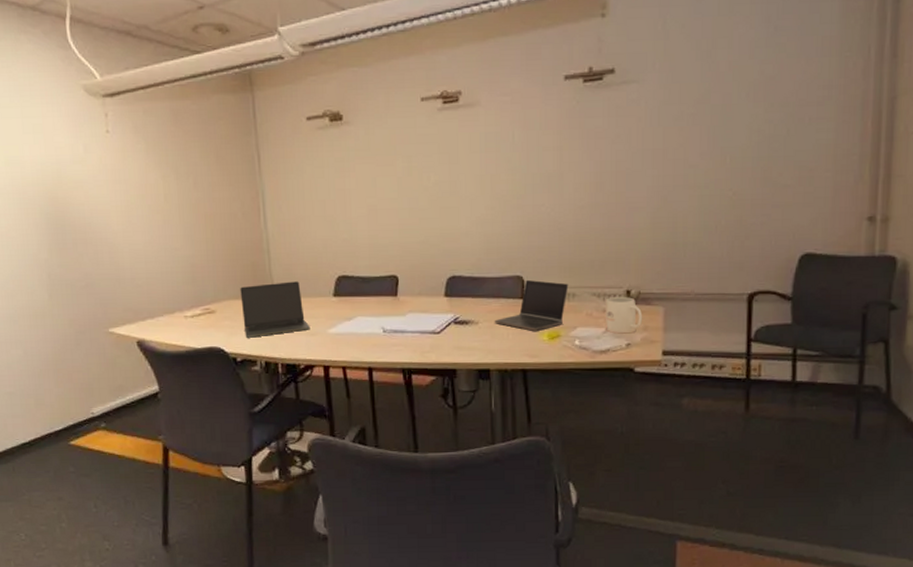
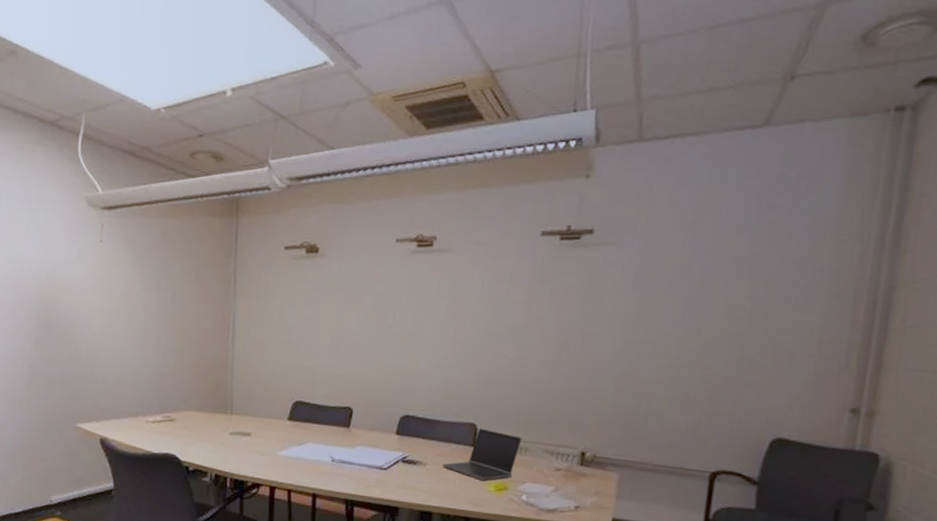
laptop: present [240,281,310,338] -> none [200,399,262,450]
mug: present [605,297,643,334] -> none [555,457,596,496]

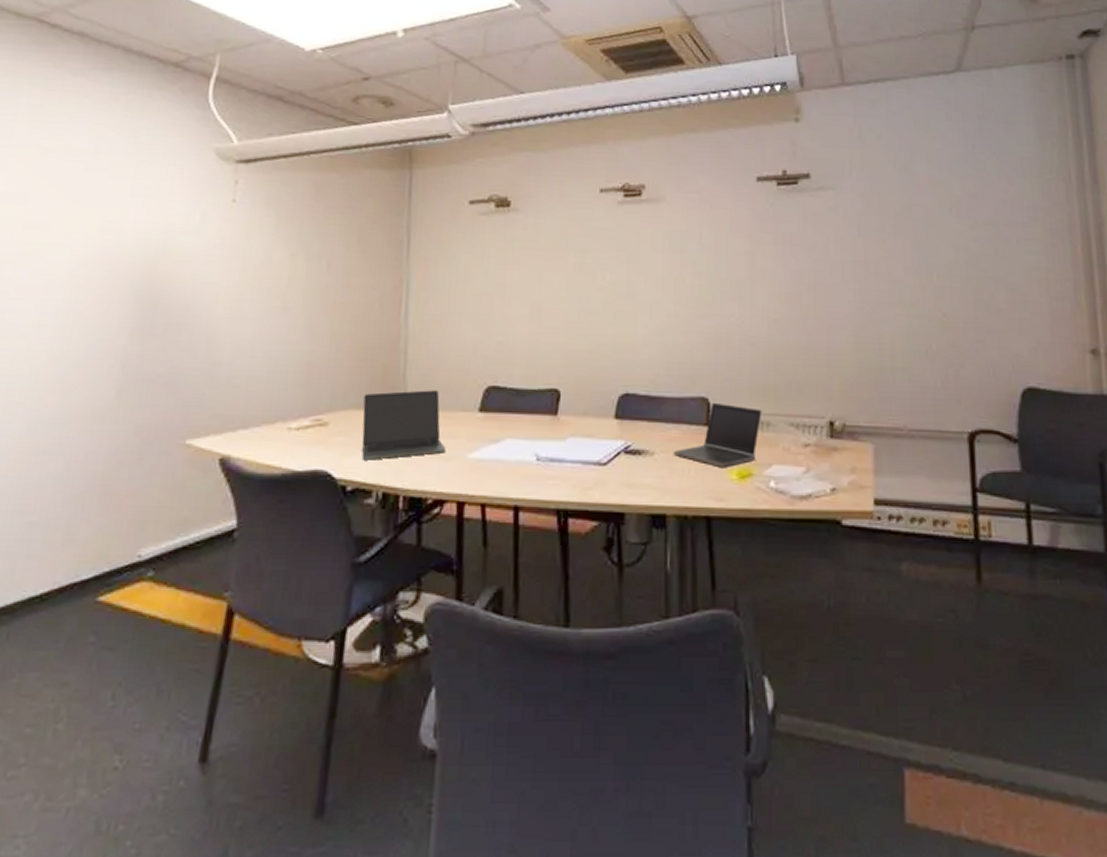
laptop: none [200,399,262,450] -> present [361,390,446,460]

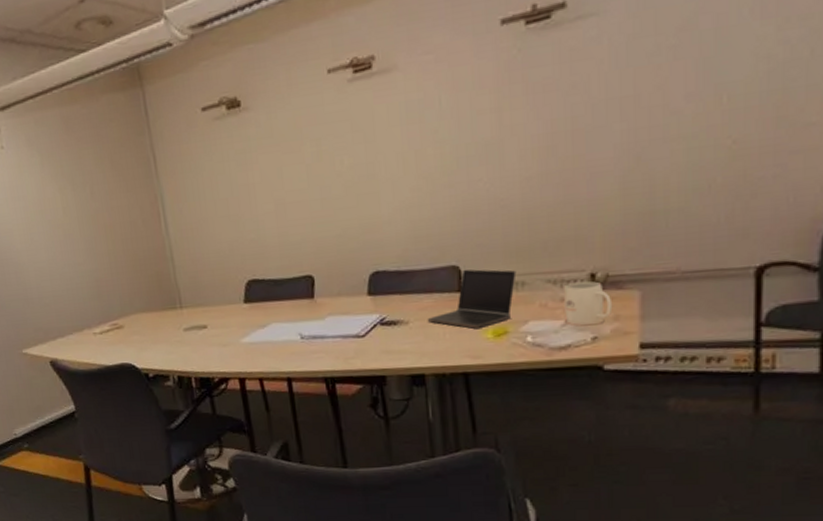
laptop: present [361,390,446,460] -> none [146,289,222,352]
mug: none [804,429,850,476] -> present [563,281,613,327]

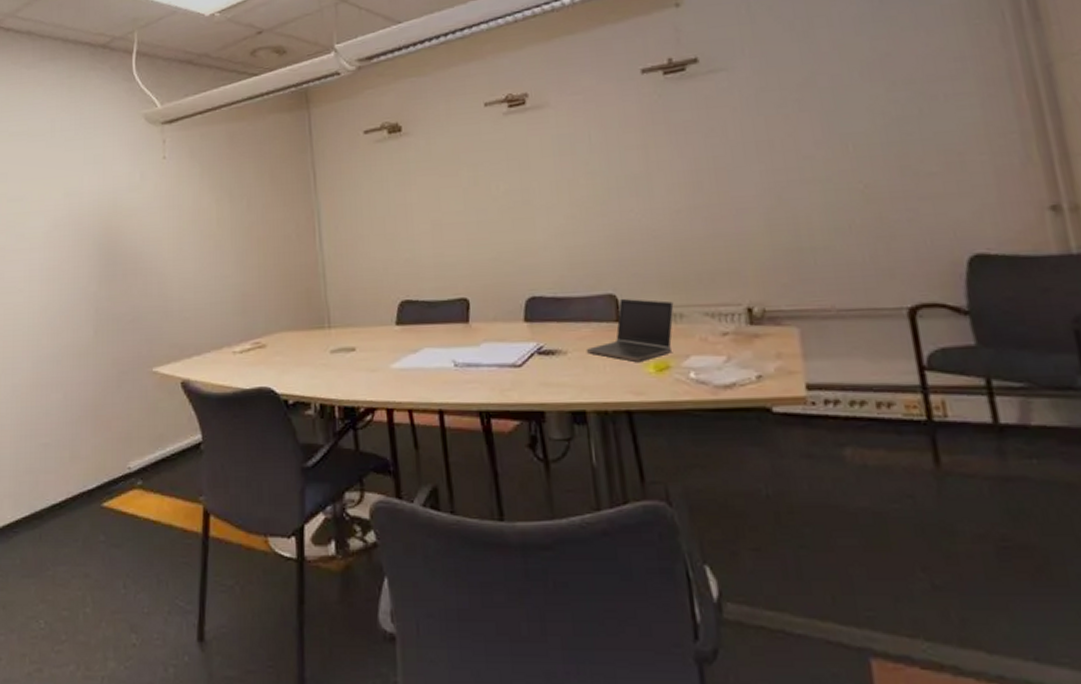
mug: present [563,281,613,327] -> none [722,316,774,364]

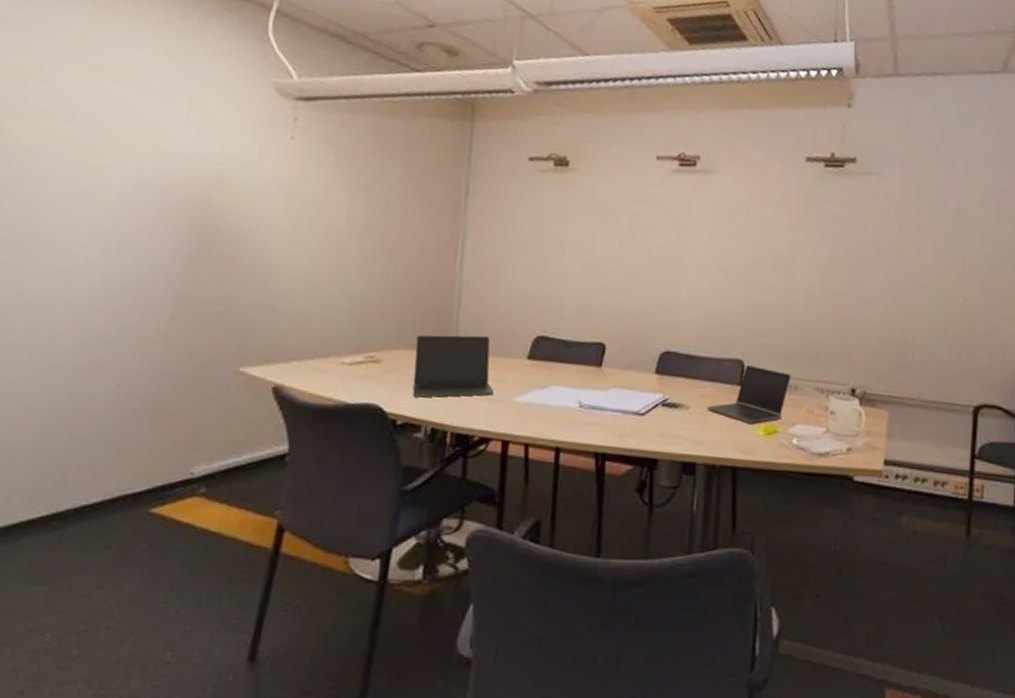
laptop: none [293,308,371,376] -> present [412,335,494,398]
mug: none [722,316,774,364] -> present [826,394,867,437]

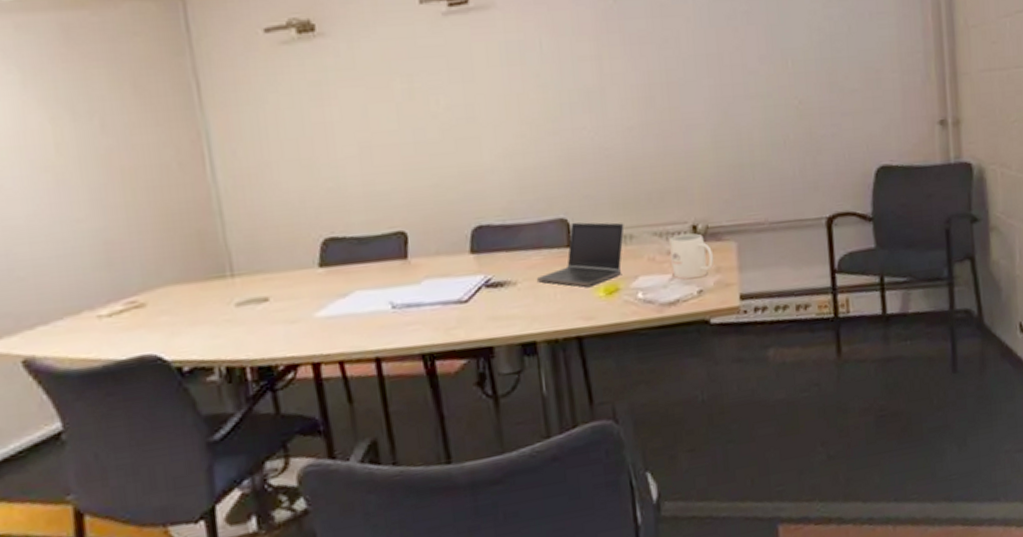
laptop: present [412,335,494,398] -> none [181,251,289,337]

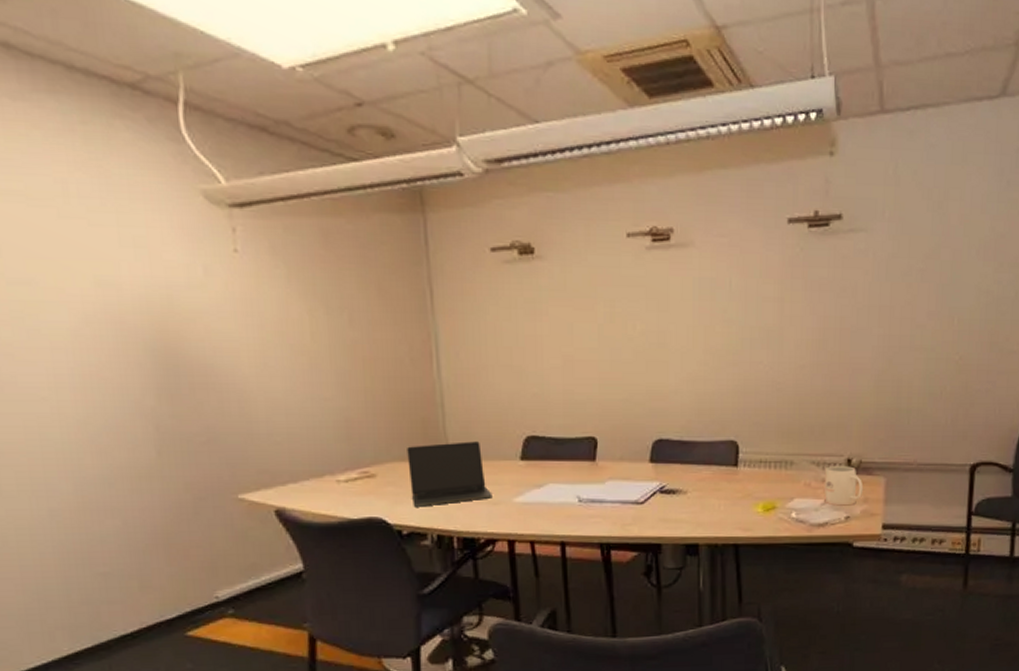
laptop: none [181,251,289,337] -> present [407,441,493,507]
laptop computer: present [536,222,624,288] -> none [704,445,787,503]

